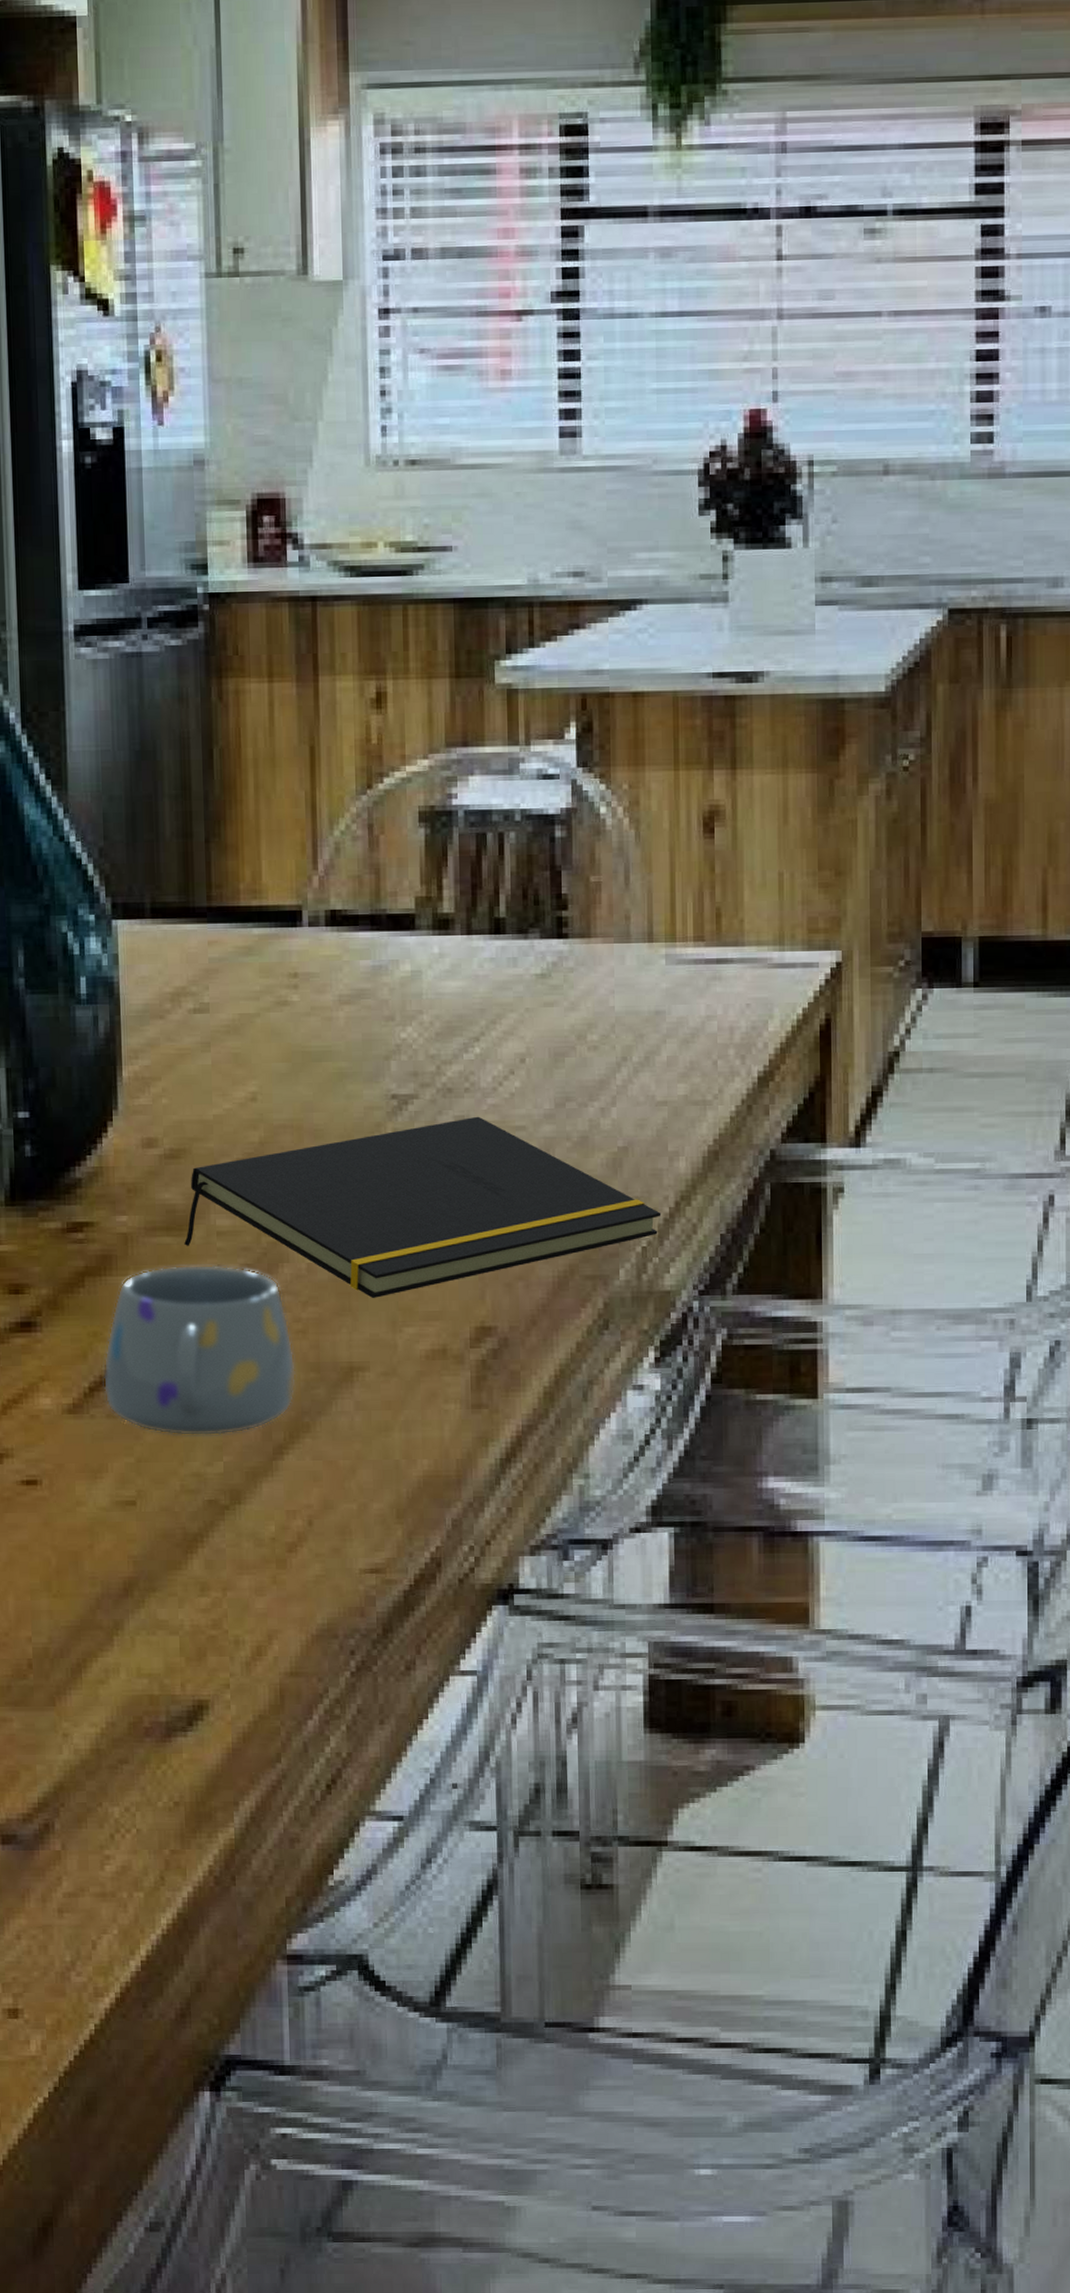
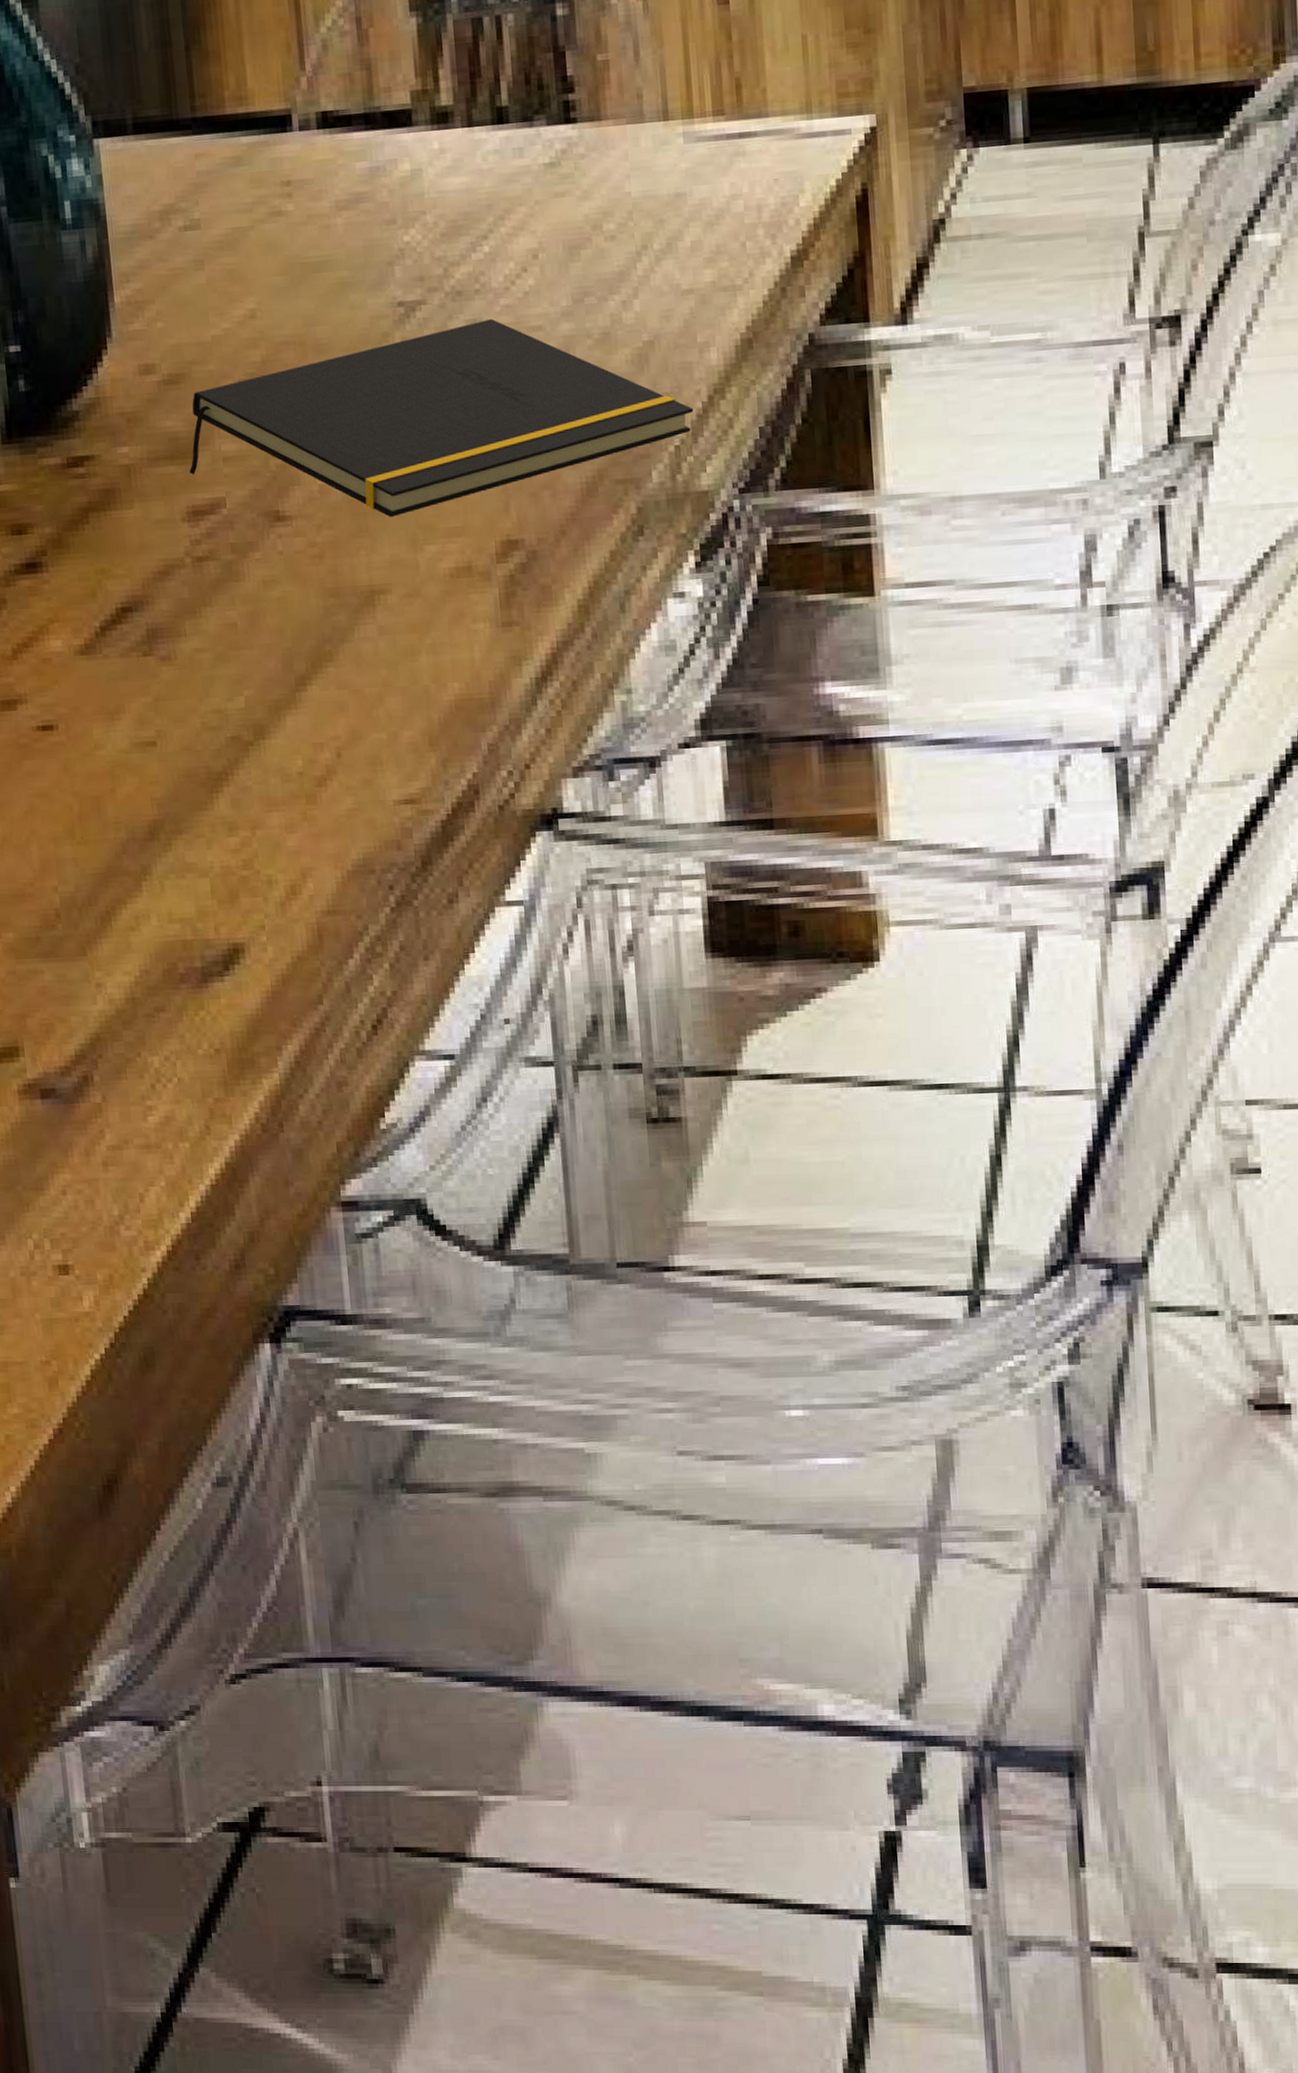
mug: present [103,1264,297,1436] -> none [113,492,315,672]

